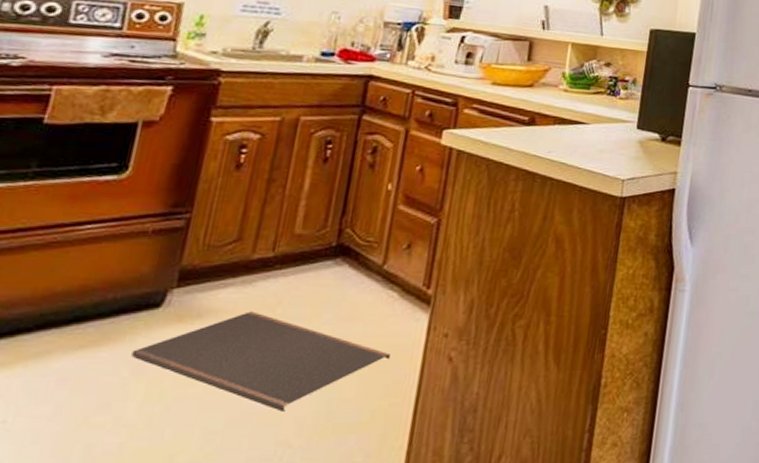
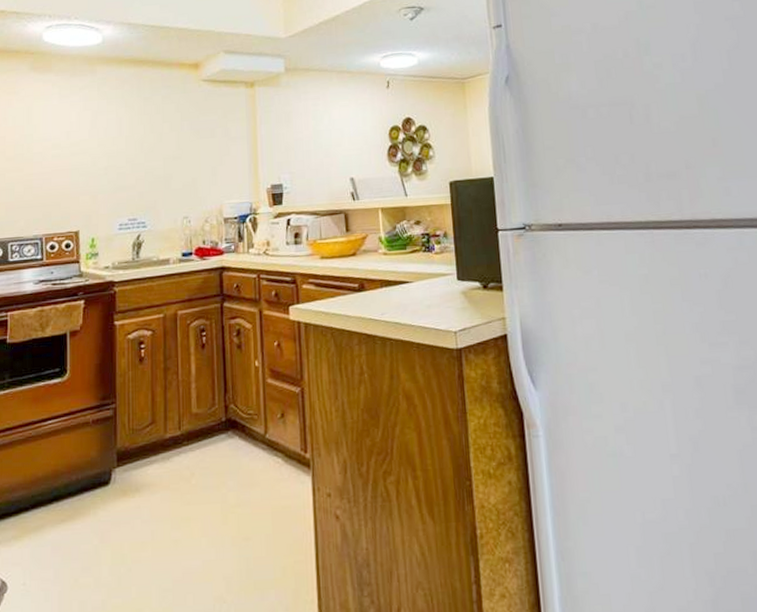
door mat: present [131,311,390,412] -> none [97,483,287,571]

